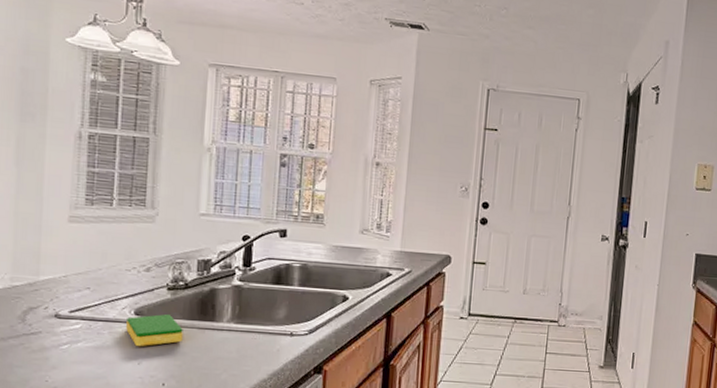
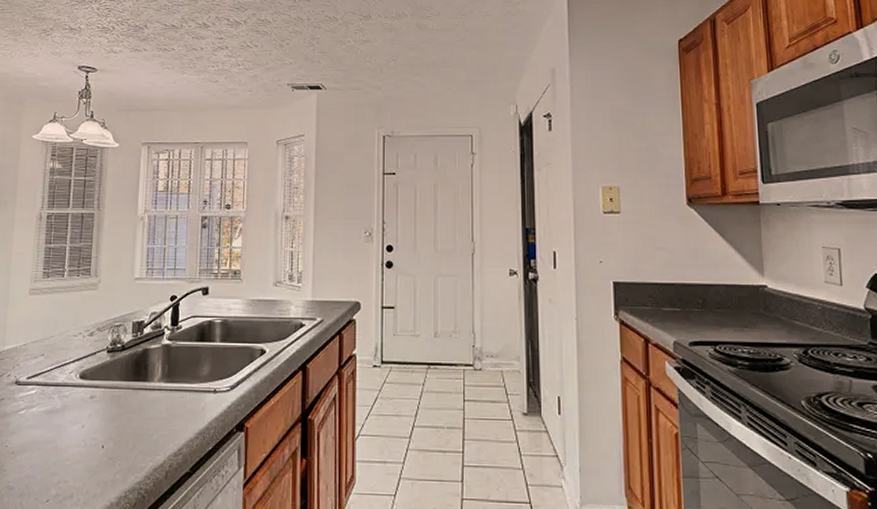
dish sponge: present [126,314,183,346] -> none [72,377,120,409]

